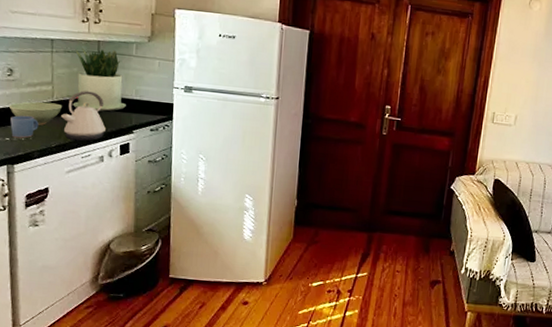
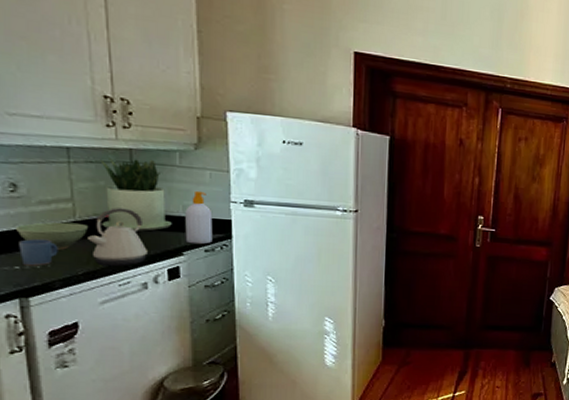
soap bottle: none [135,77,159,125] -> present [185,190,213,245]

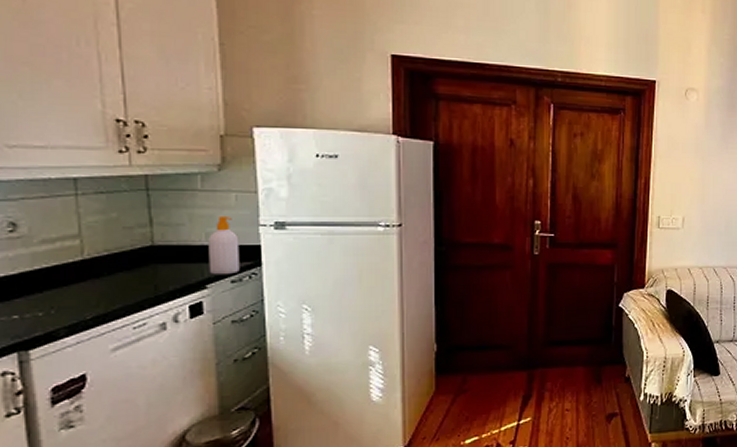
bowl: present [16,222,87,250] -> none [15,261,97,293]
mug: present [19,238,58,266] -> none [18,282,64,314]
kettle: present [88,208,147,267] -> none [97,241,166,308]
planter: present [100,157,172,232] -> none [112,184,194,266]

